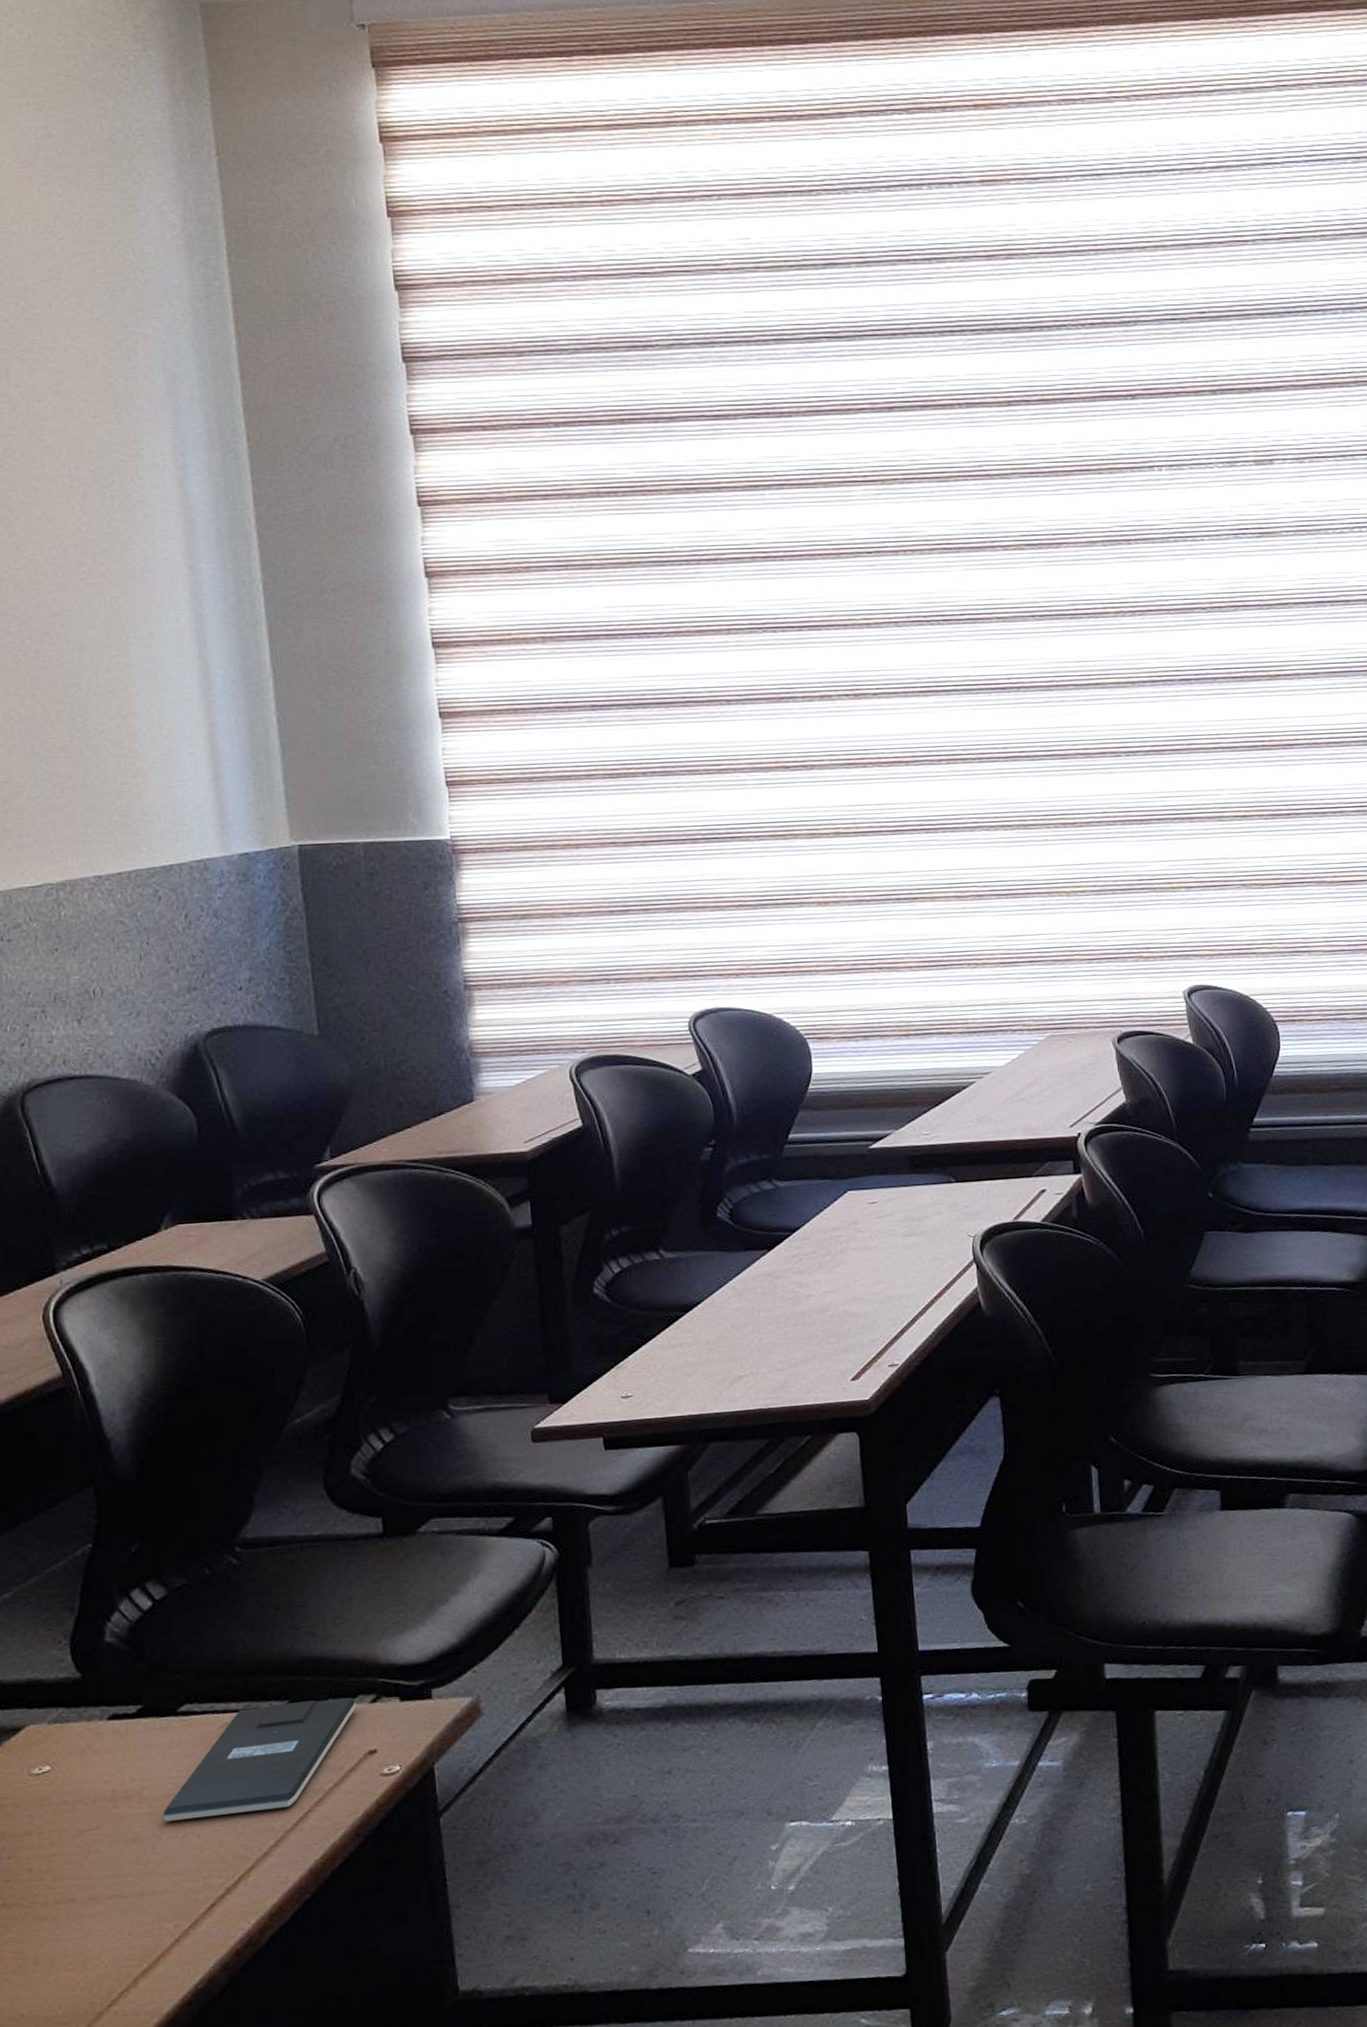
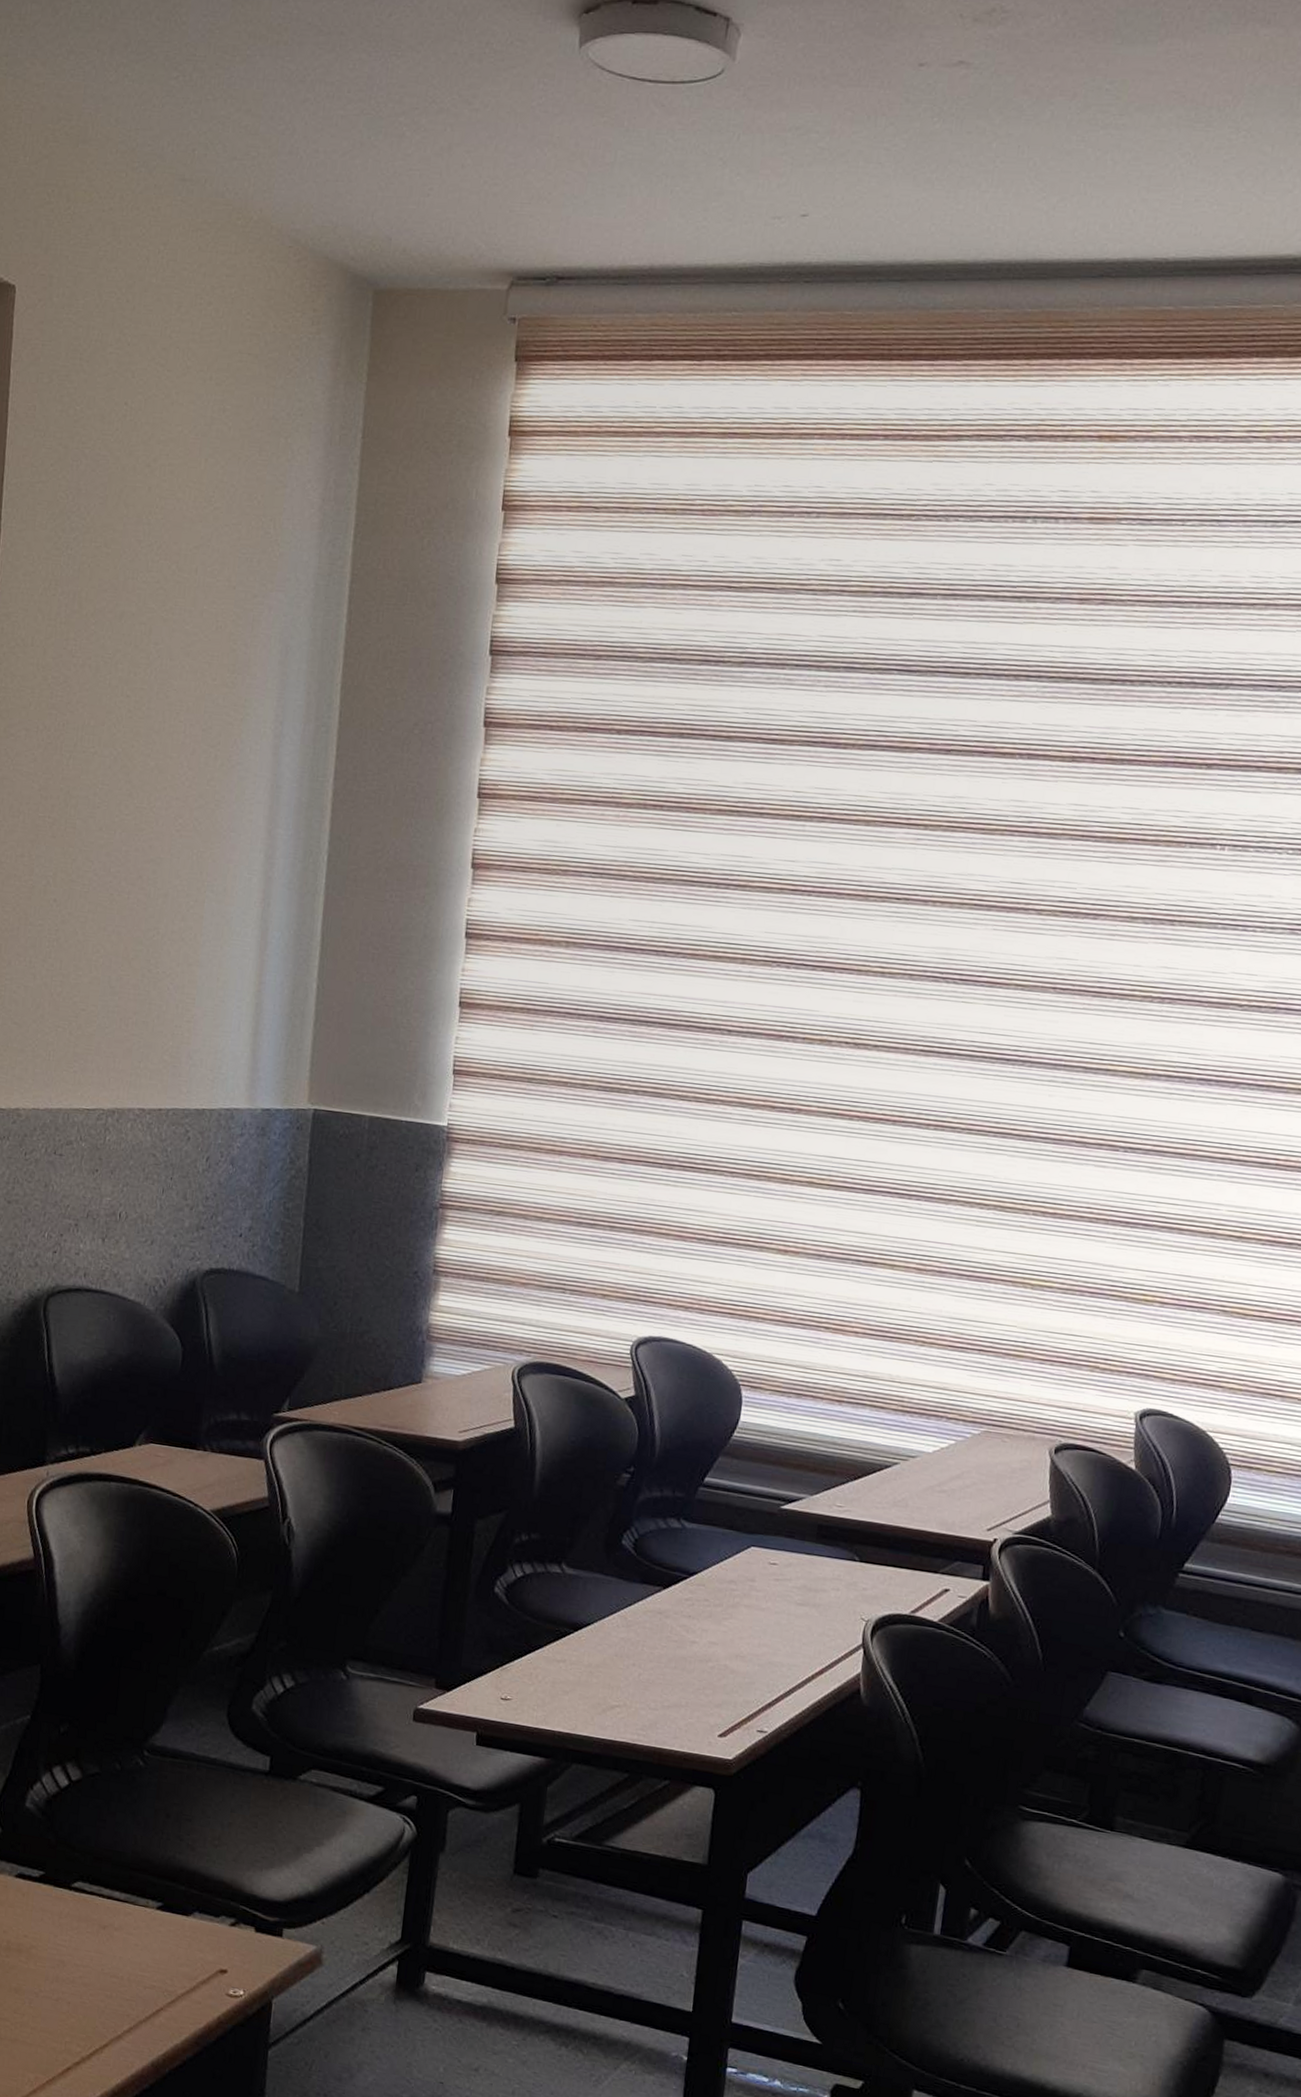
calculator: present [163,1697,357,1822] -> none [43,1899,218,2000]

